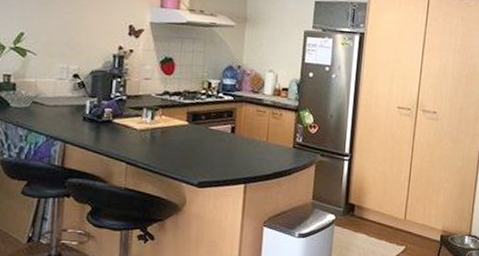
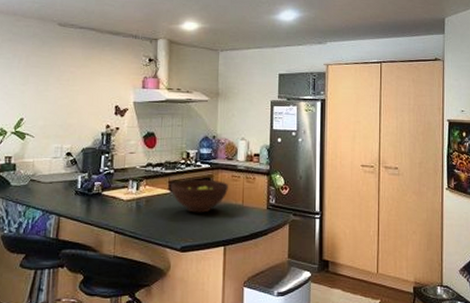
fruit bowl: none [189,111,252,148] -> present [171,179,228,213]

